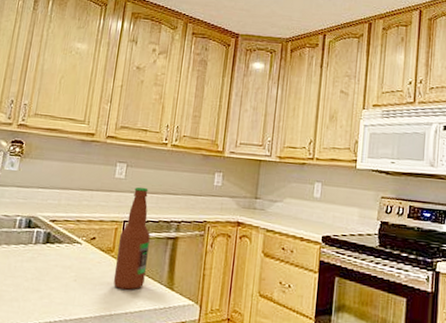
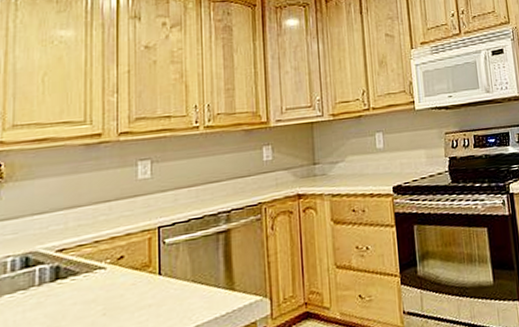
bottle: present [113,187,150,290] -> none [155,181,197,308]

